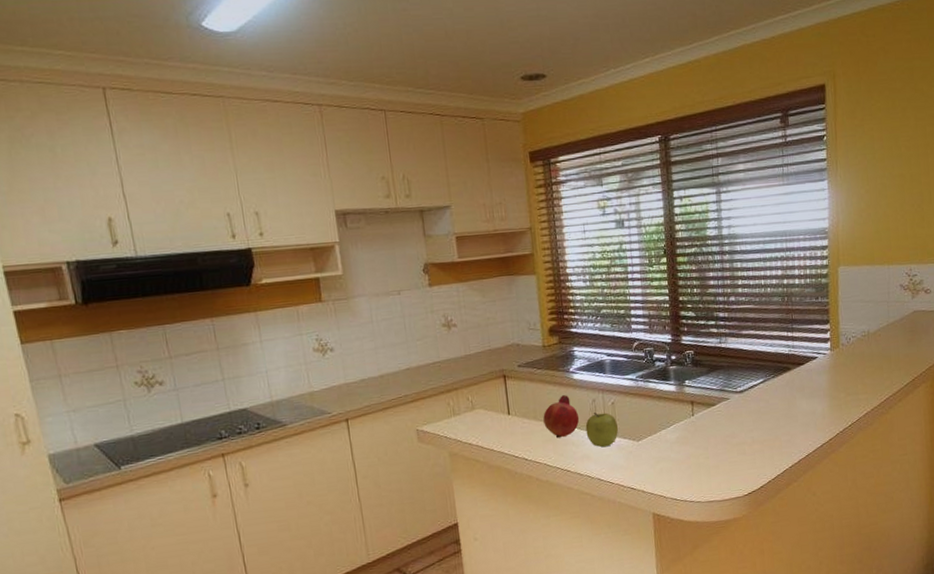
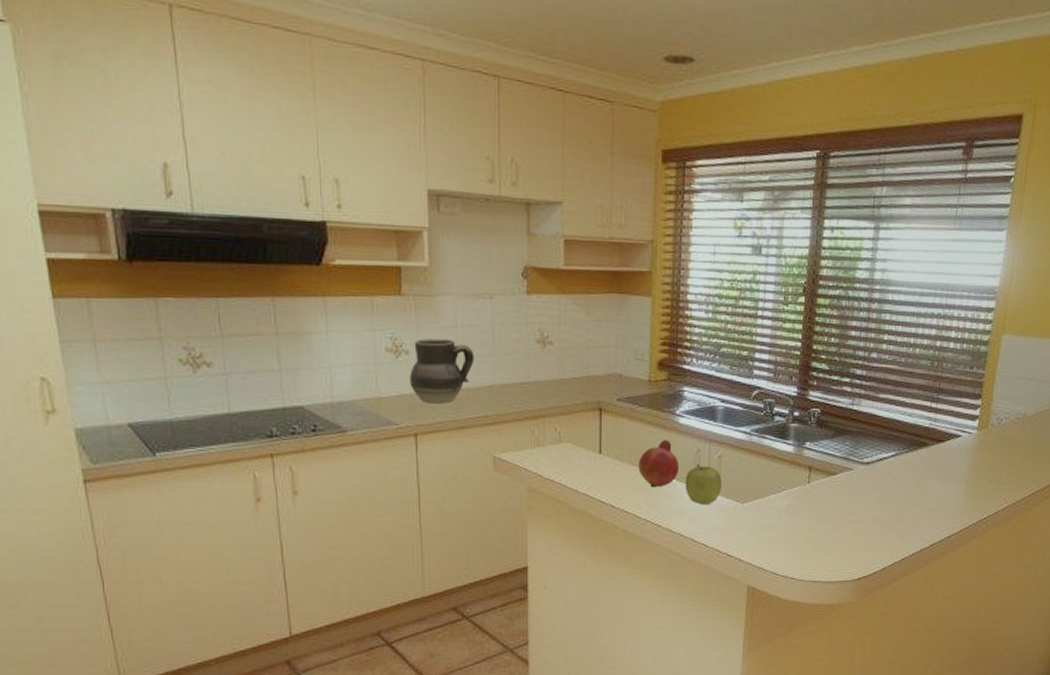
ceramic jug: none [336,334,391,392] -> present [410,339,475,404]

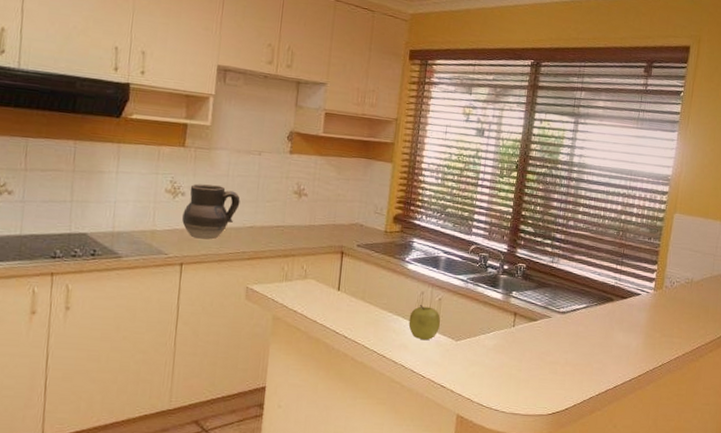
fruit: present [638,439,680,488] -> none [370,281,406,323]

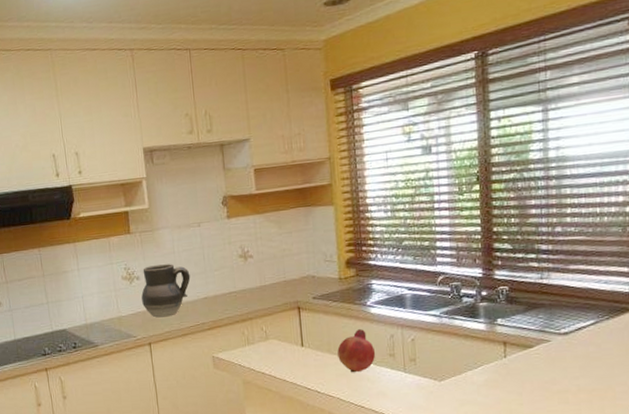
fruit: none [370,281,406,323] -> present [337,328,376,373]
fruit: present [408,305,441,341] -> none [382,349,419,385]

